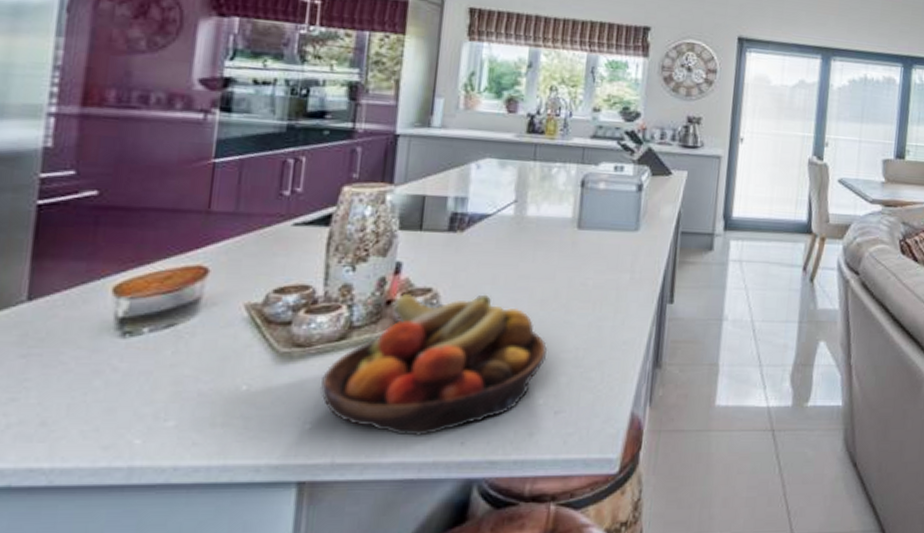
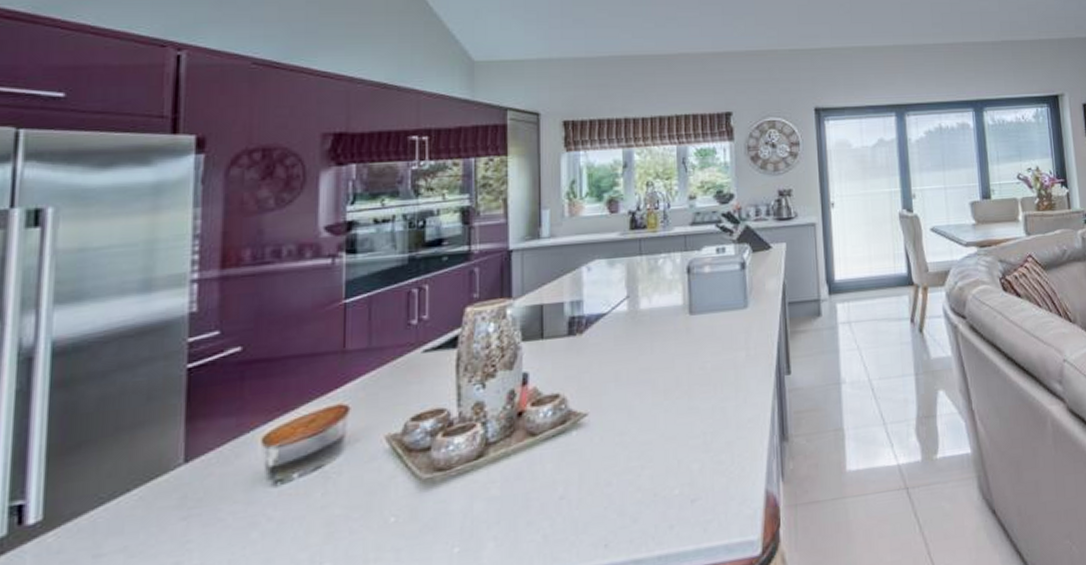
fruit bowl: present [319,294,548,436] -> none [463,392,677,546]

